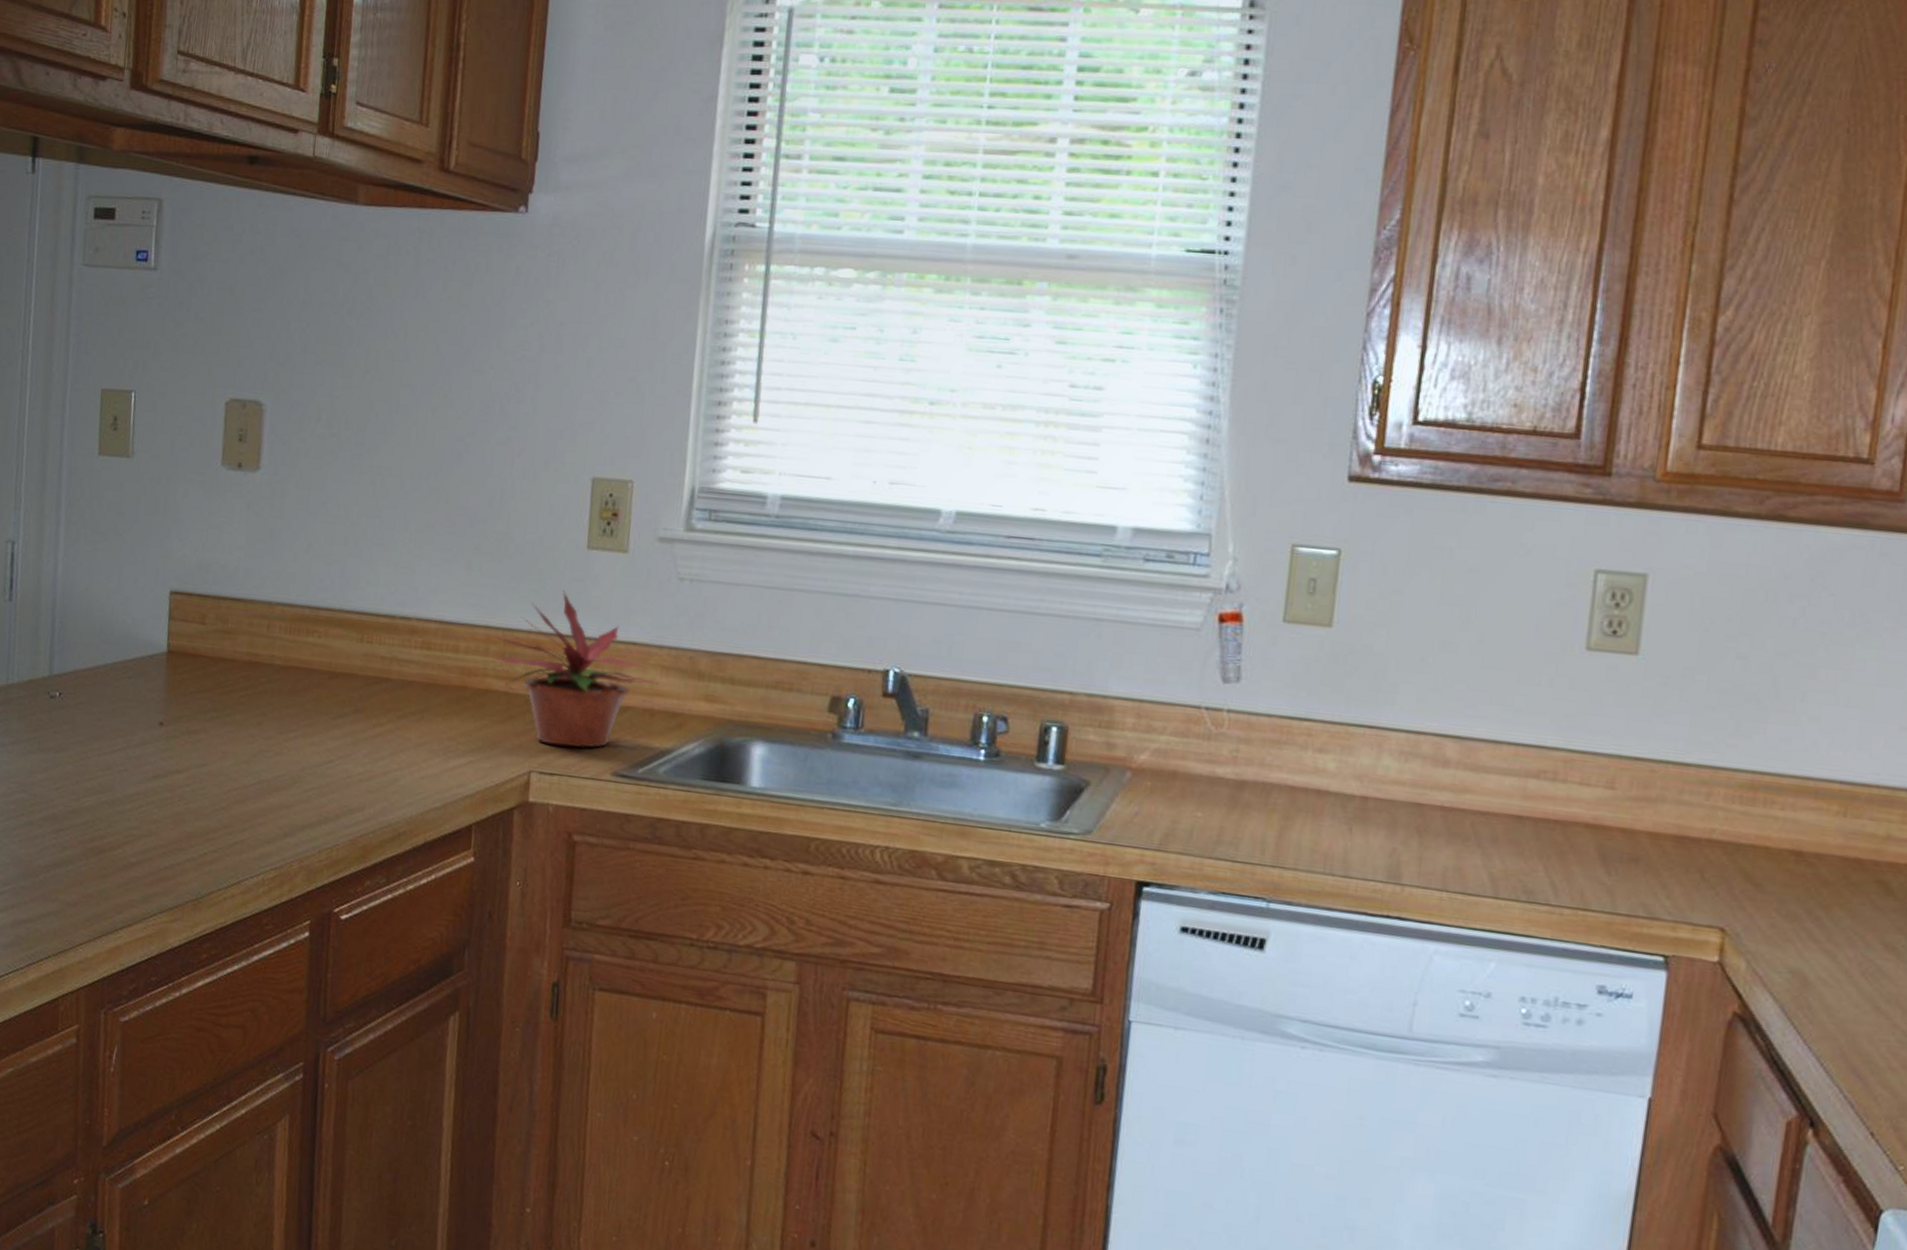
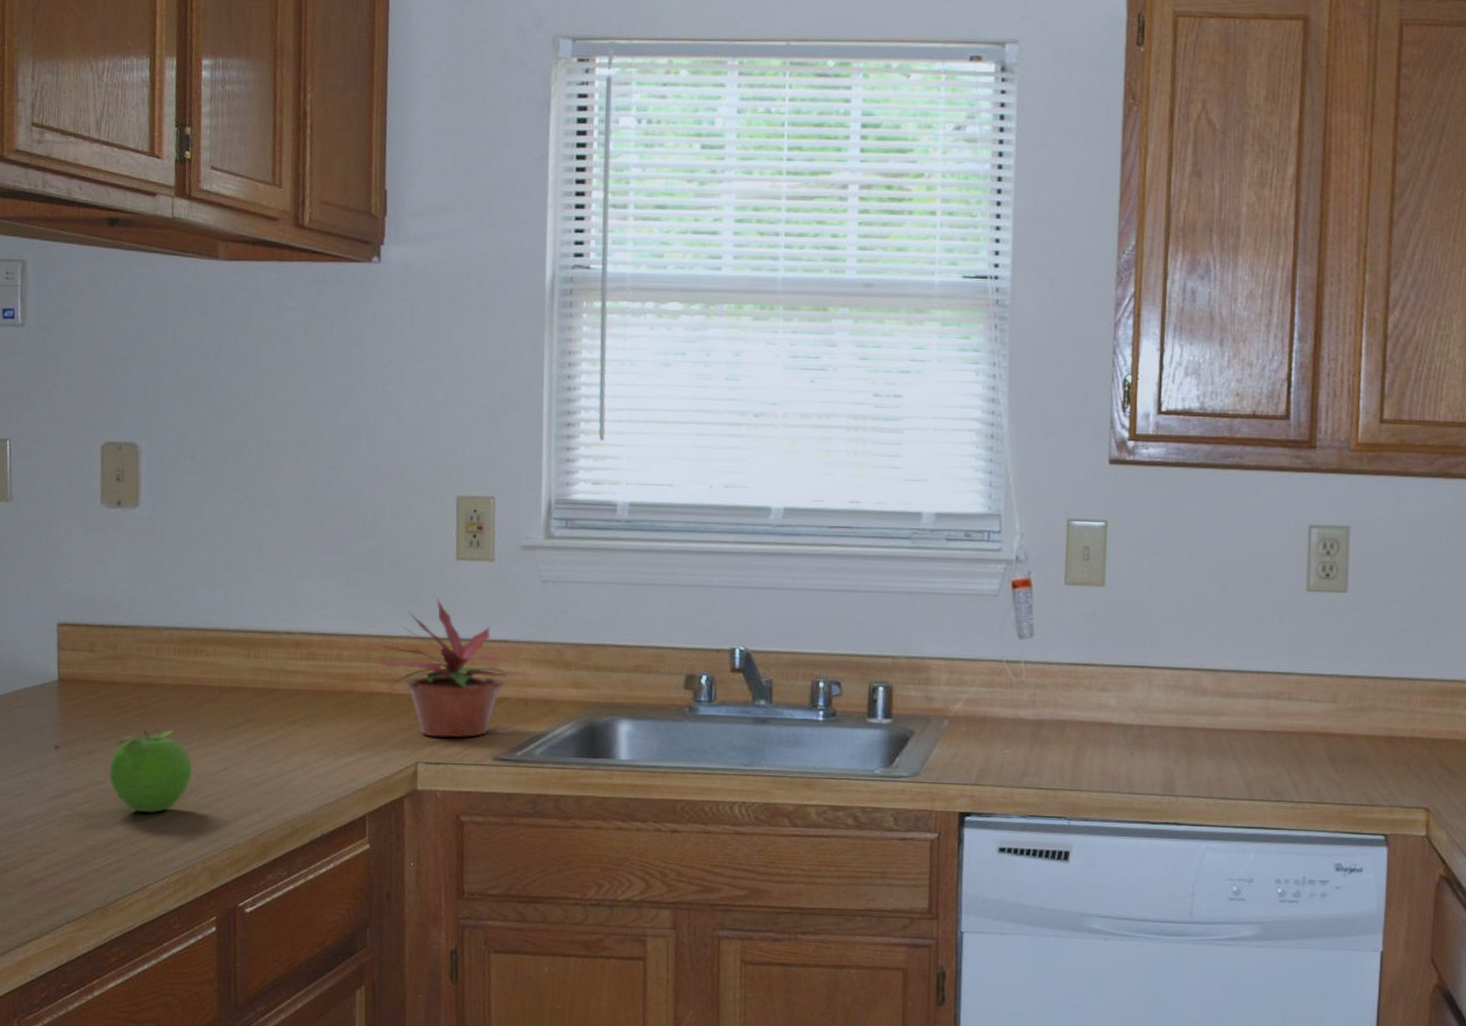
fruit: none [211,712,296,803] -> present [108,730,192,814]

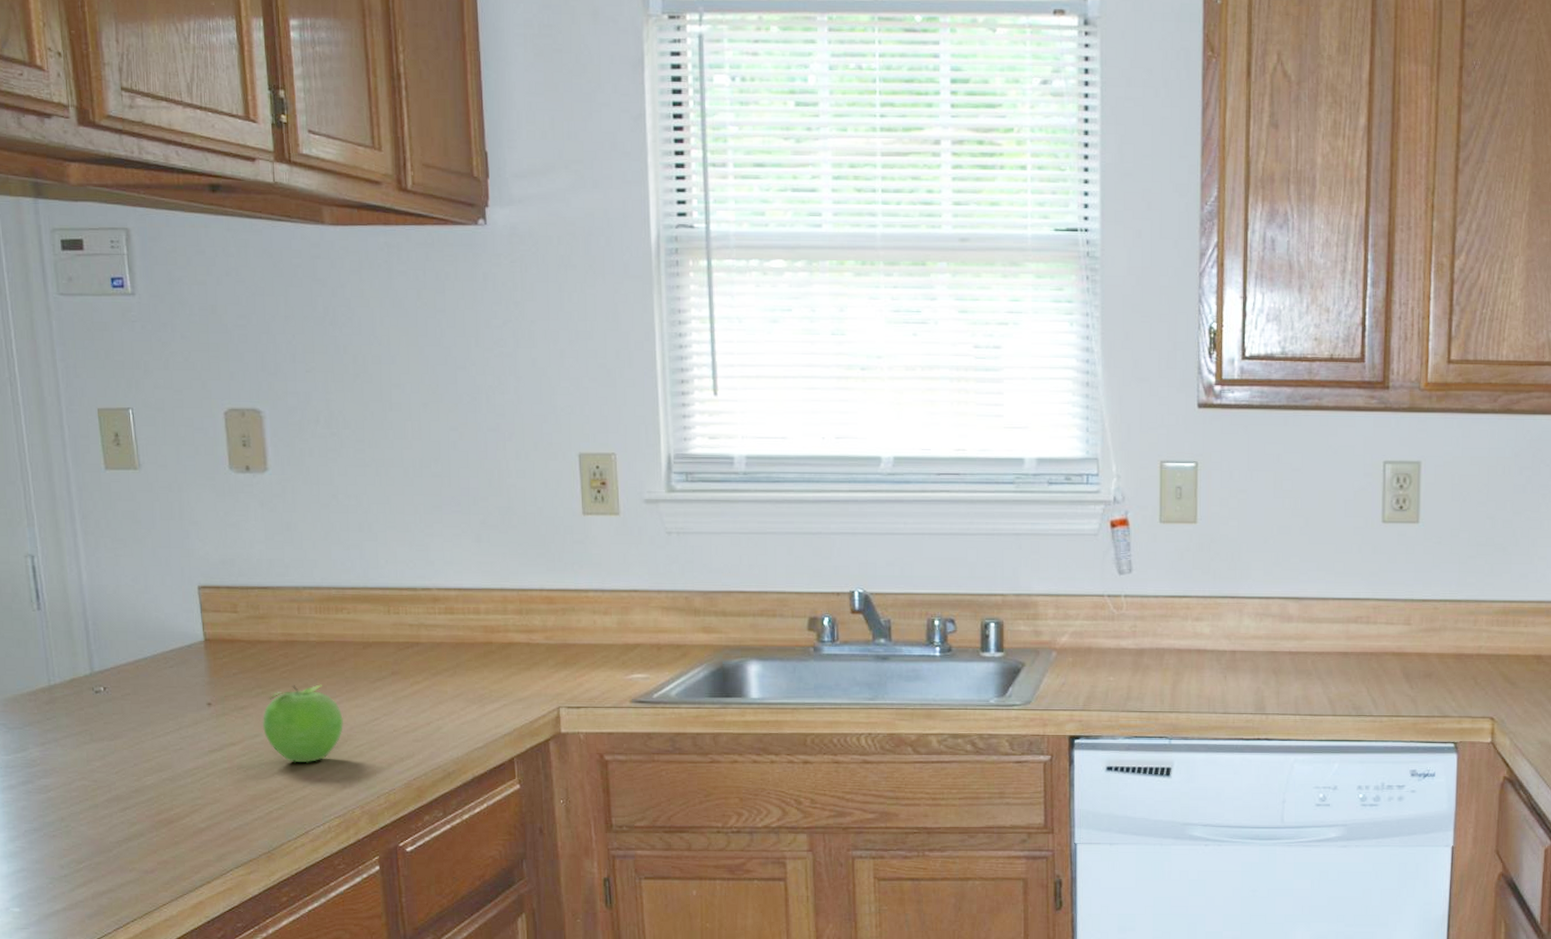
potted plant: present [374,598,530,738] -> none [510,552,661,683]

